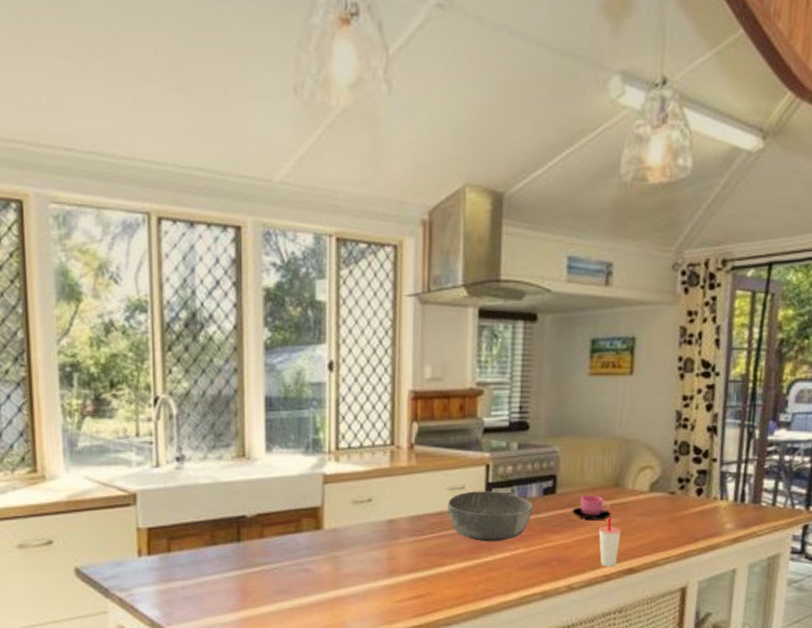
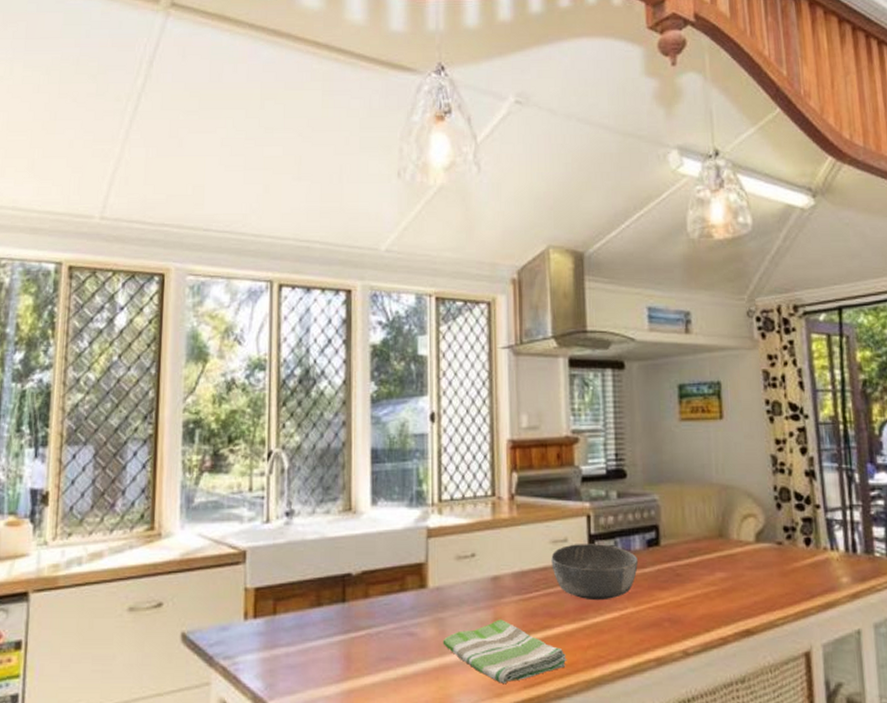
dish towel: none [337,558,457,614] -> present [443,619,567,685]
cup: present [572,495,611,520] -> none [678,546,719,574]
cup: present [598,517,621,567] -> none [708,571,733,629]

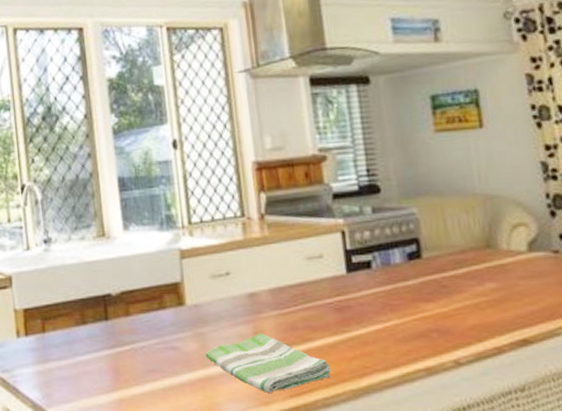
bowl: present [551,544,638,601] -> none [307,258,400,314]

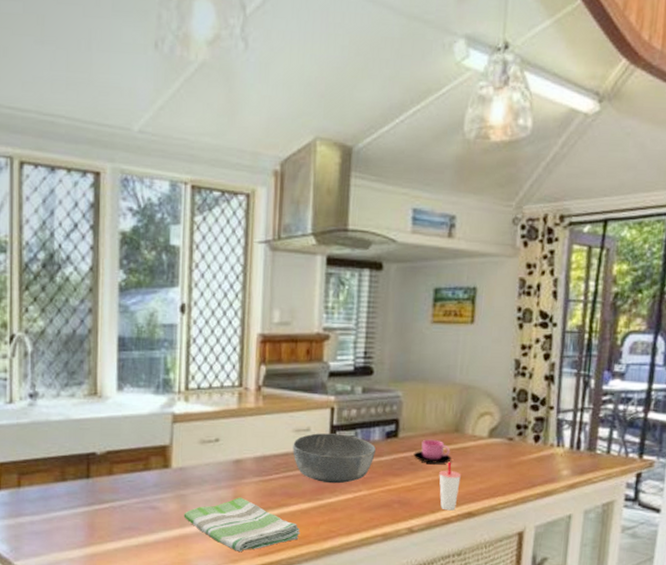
bowl: none [307,258,400,314] -> present [292,433,376,484]
cup: none [443,257,489,285] -> present [413,439,451,464]
cup: none [477,282,507,338] -> present [439,461,461,511]

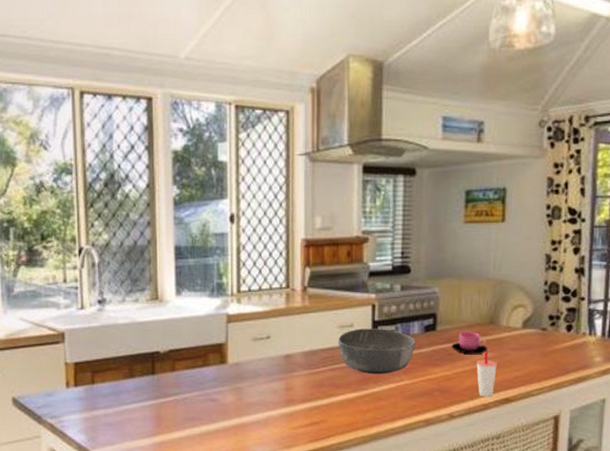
dish towel: present [183,497,301,553] -> none [240,389,348,439]

